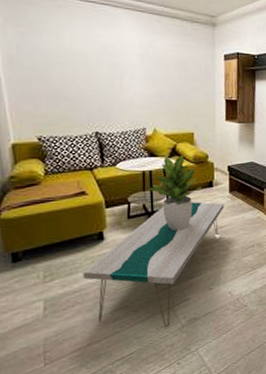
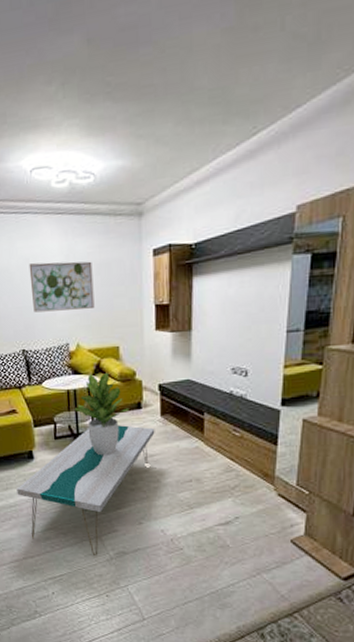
wall art: none [106,51,172,98] -> present [29,261,95,313]

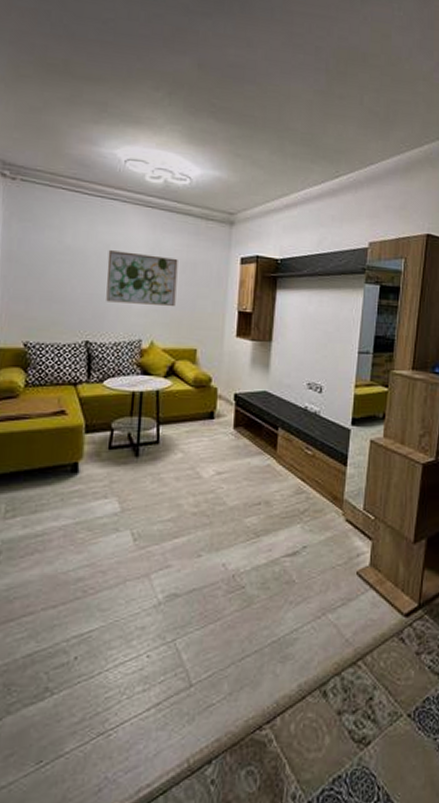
coffee table: present [16,425,155,555] -> none [48,436,226,600]
potted plant: present [74,373,129,456] -> none [138,376,201,472]

